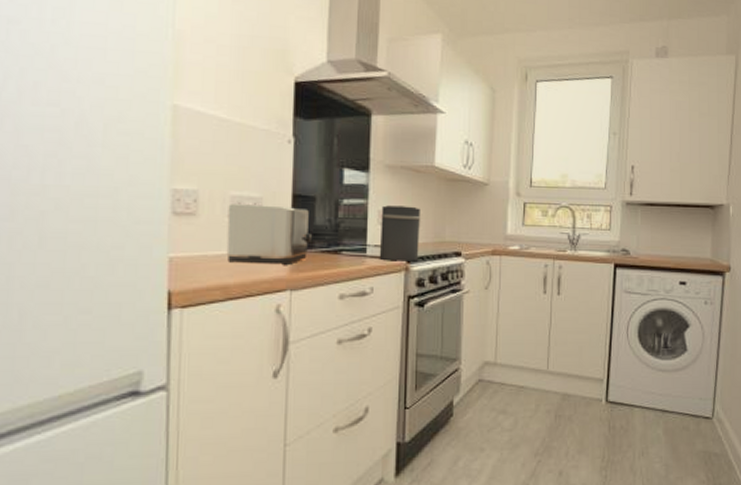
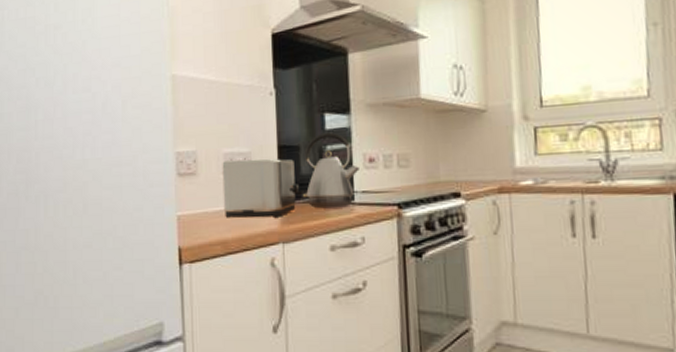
kettle: none [314,186,374,259] -> present [302,132,359,209]
cylinder: present [379,205,420,262] -> none [366,145,411,208]

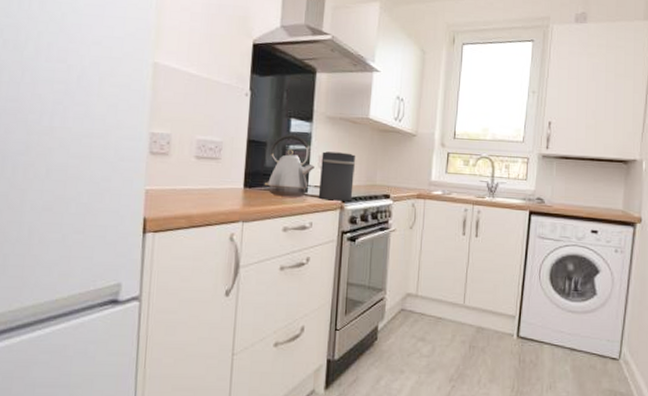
toaster: present [222,158,299,219] -> none [191,146,262,200]
cylinder: none [366,145,411,208] -> present [318,151,355,202]

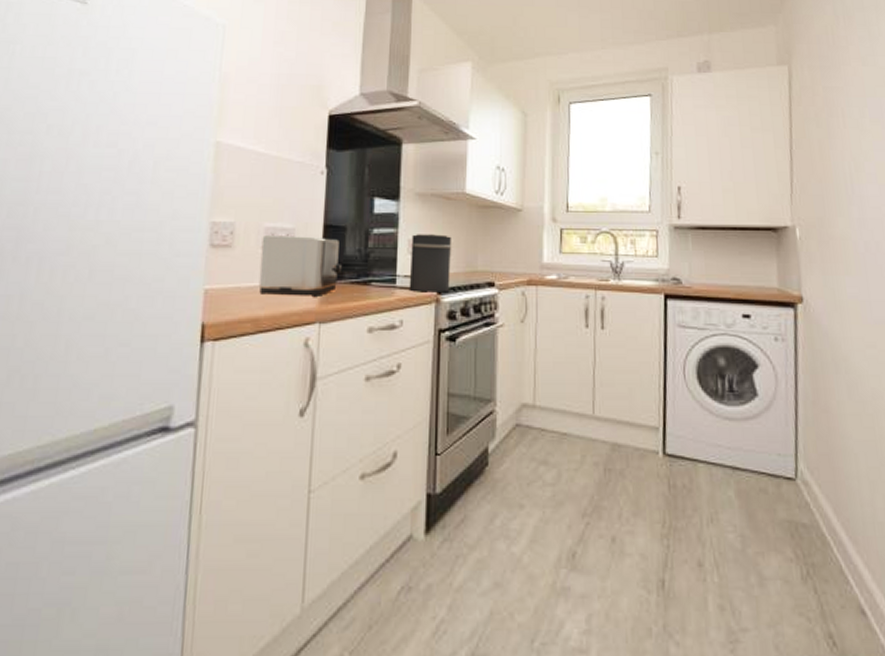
toaster: none [191,146,262,200] -> present [258,235,341,296]
kettle: present [264,134,315,198] -> none [344,216,403,291]

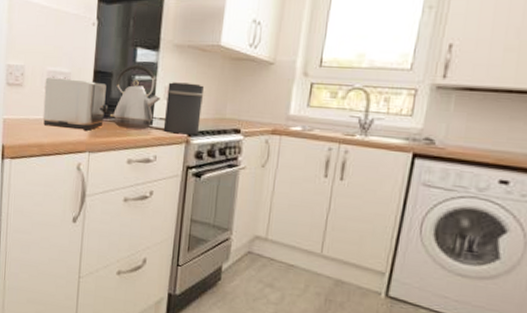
kettle: none [344,216,403,291] -> present [109,64,160,130]

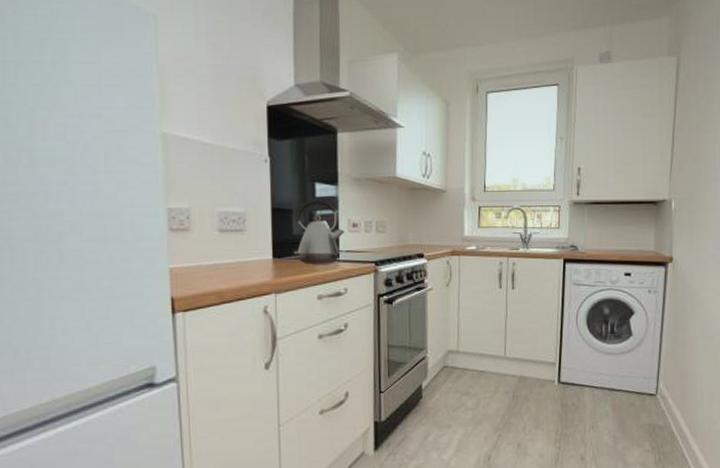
toaster: present [42,77,107,131] -> none [216,219,290,272]
cylinder: present [163,82,204,136] -> none [350,214,386,265]

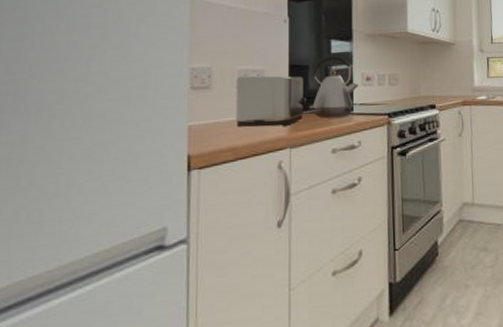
toaster: none [216,219,290,272] -> present [235,75,306,128]

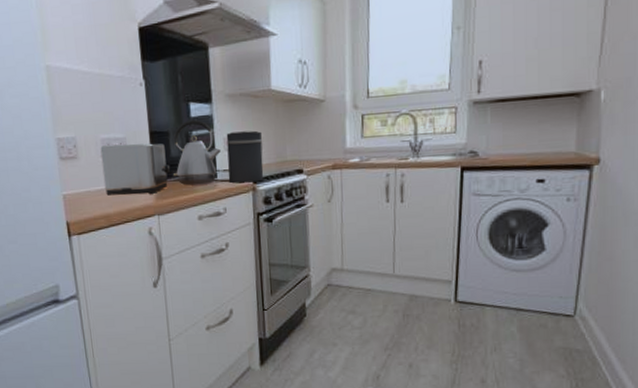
cylinder: none [364,67,399,117] -> present [226,130,264,184]

